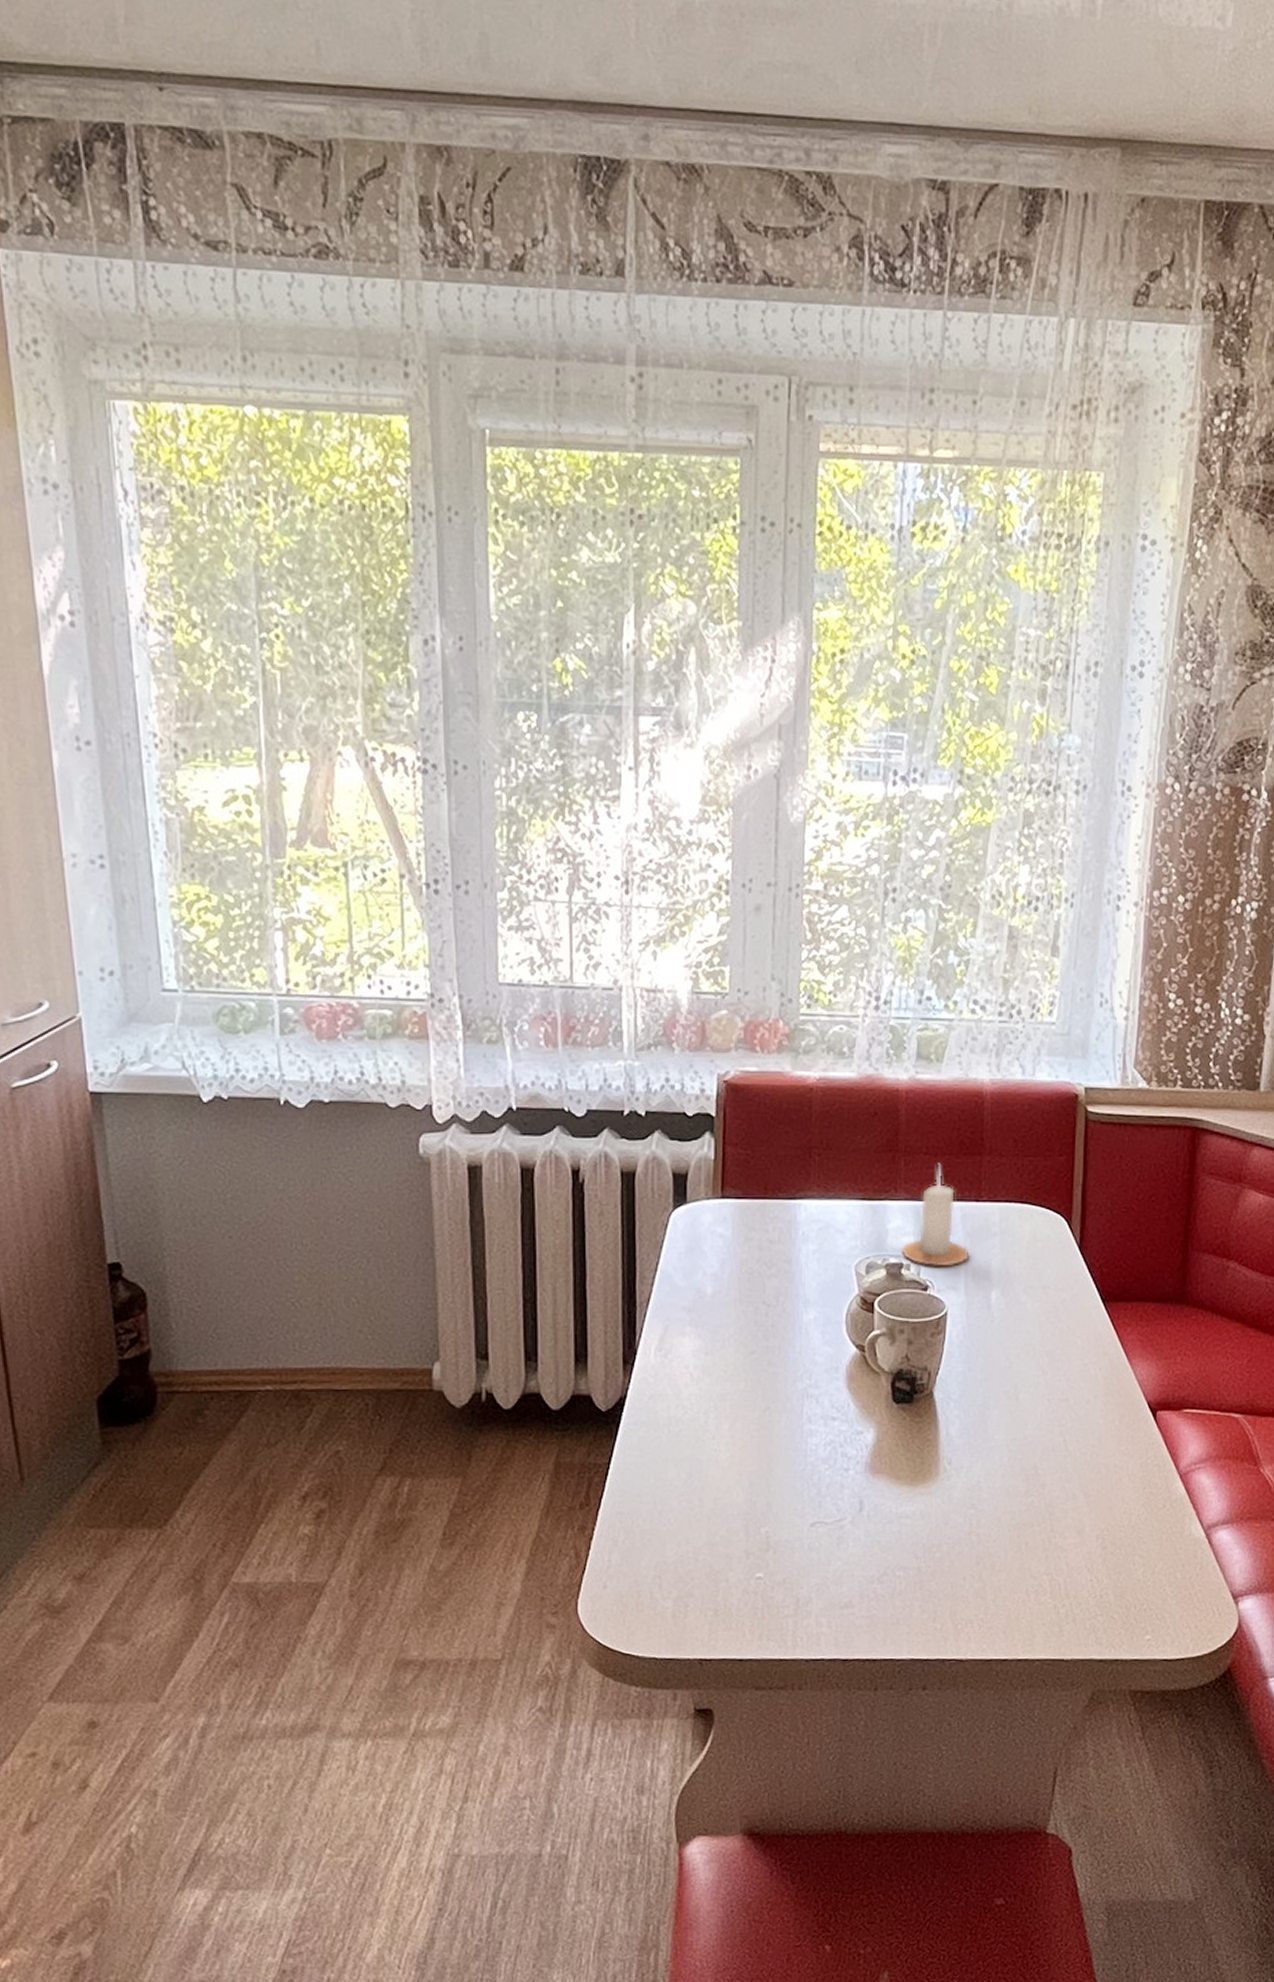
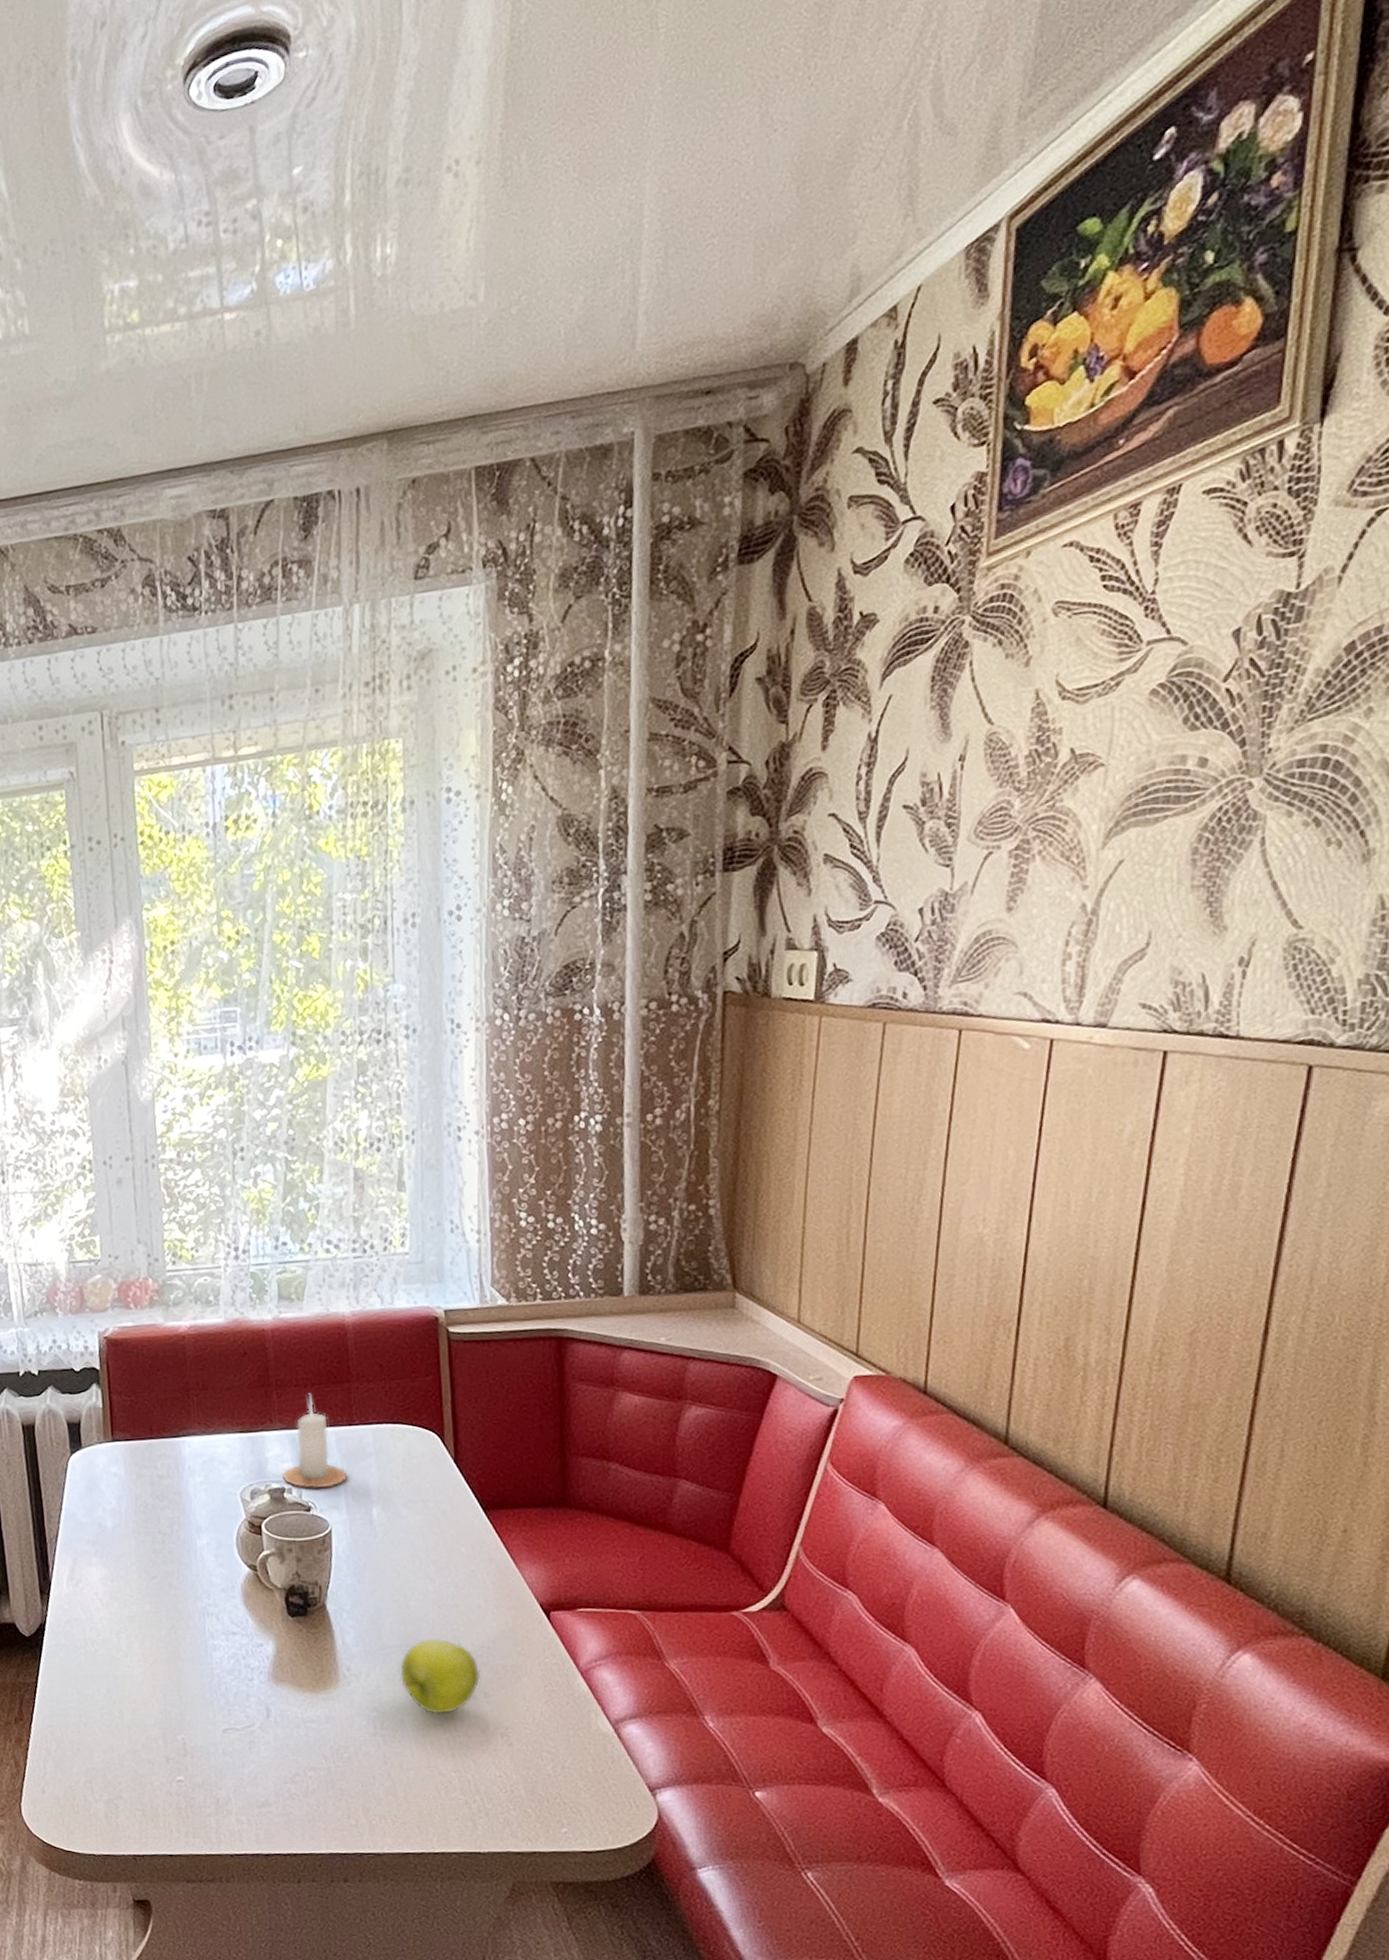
apple: none [1002,1433,1083,1514] -> present [399,1638,481,1714]

